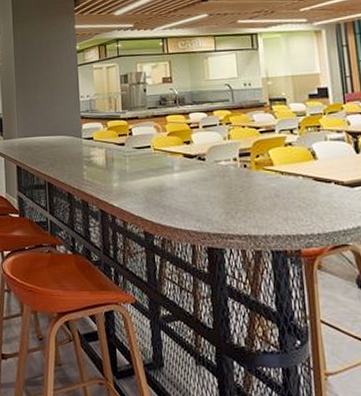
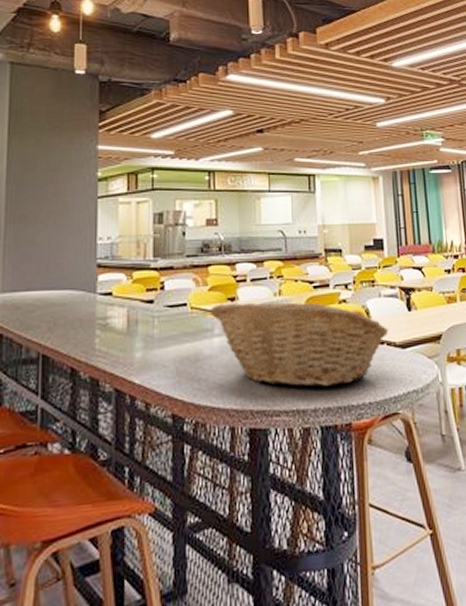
fruit basket: none [169,145,336,217] -> present [210,302,389,387]

